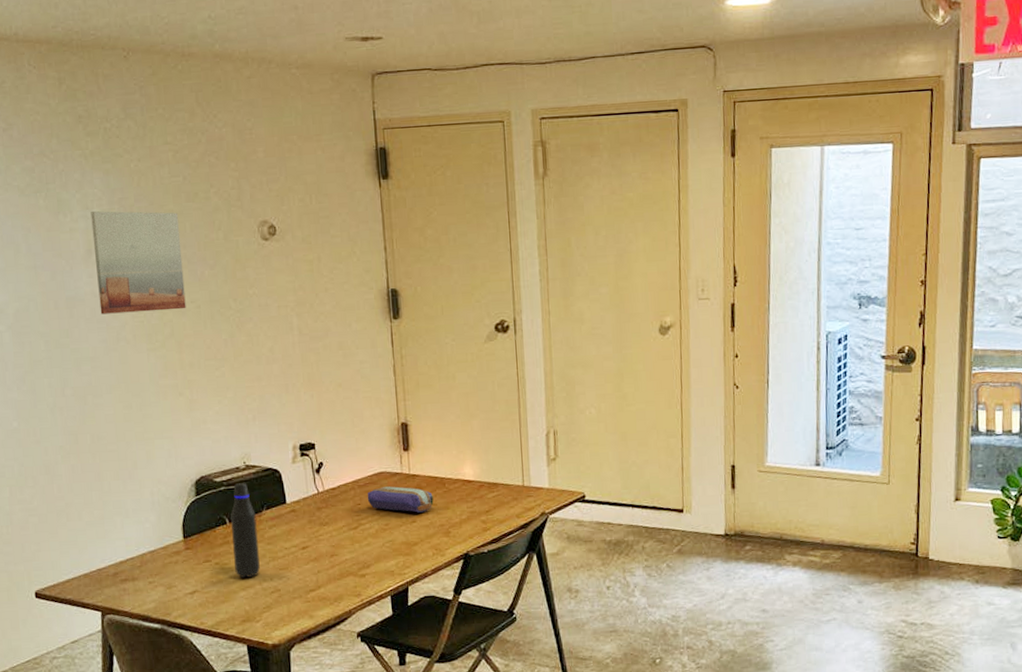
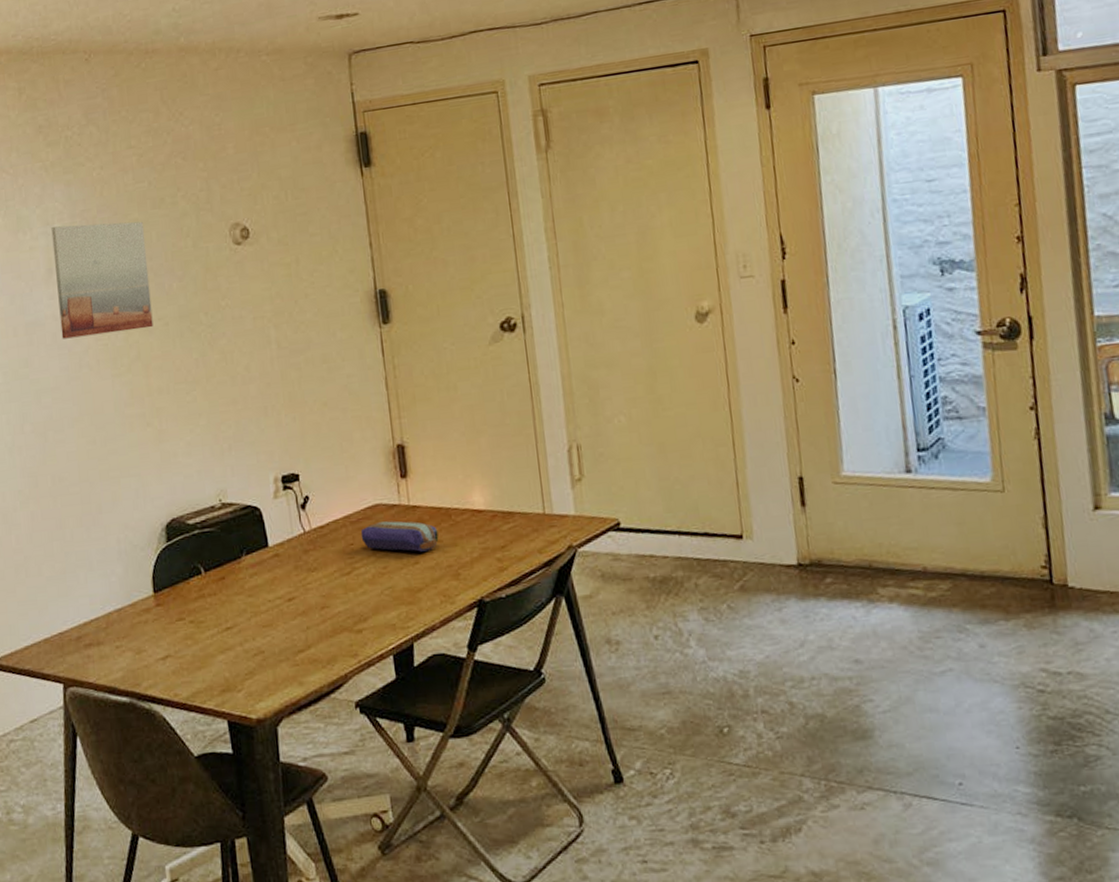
water bottle: present [231,483,260,579] -> none [206,524,241,639]

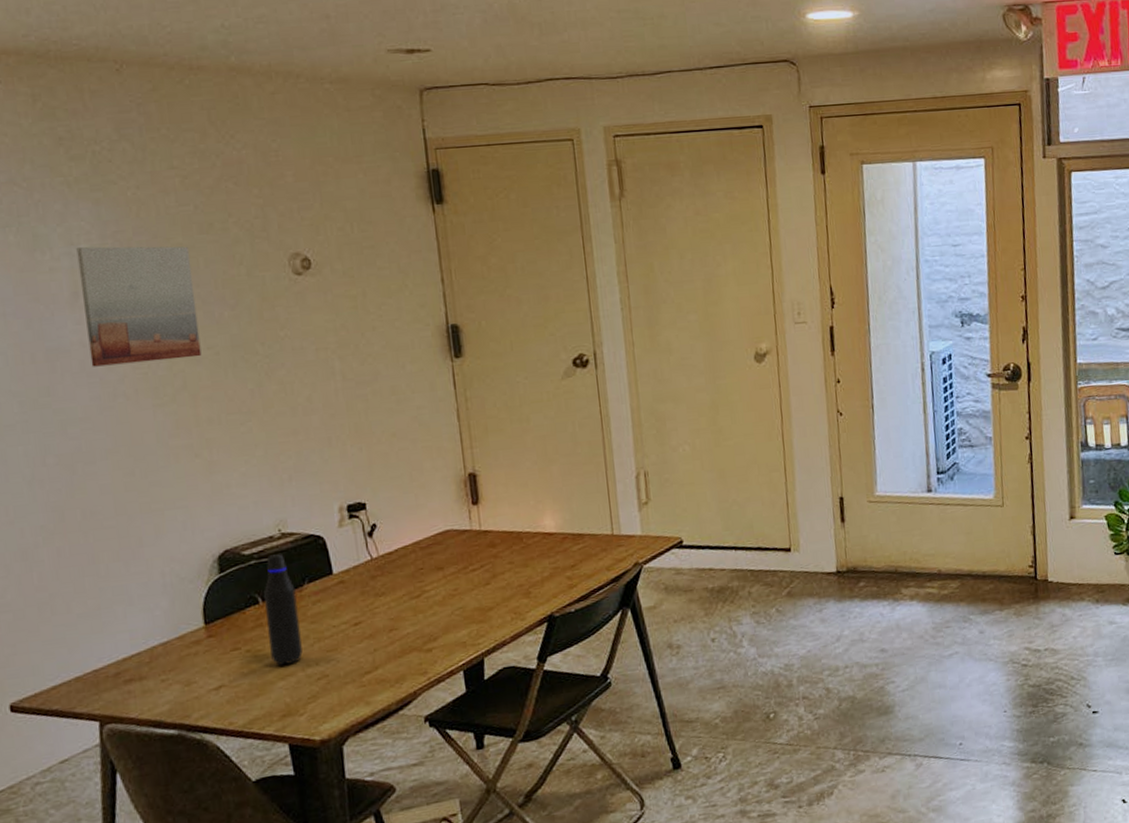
water bottle: none [206,524,241,639] -> present [264,554,303,666]
pencil case: present [361,520,439,552] -> none [431,545,510,574]

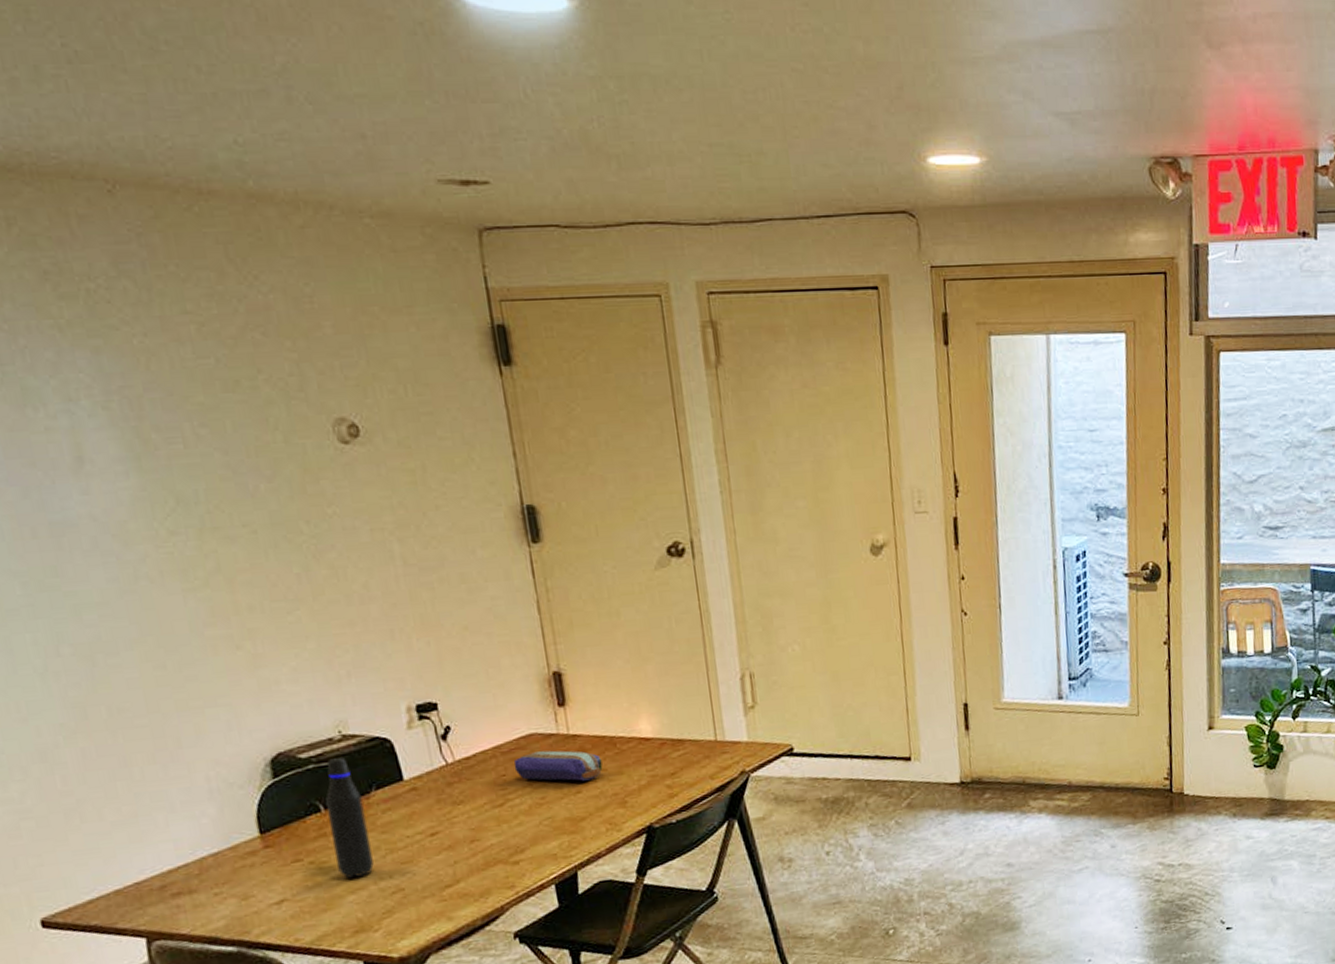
wall art: present [76,246,202,367] -> none [76,403,236,545]
pencil case: none [431,545,510,574] -> present [514,750,603,781]

